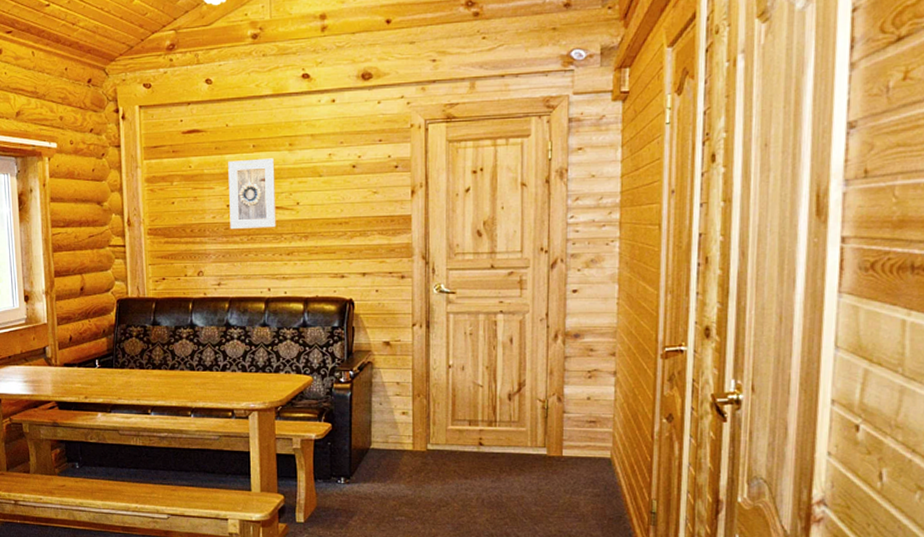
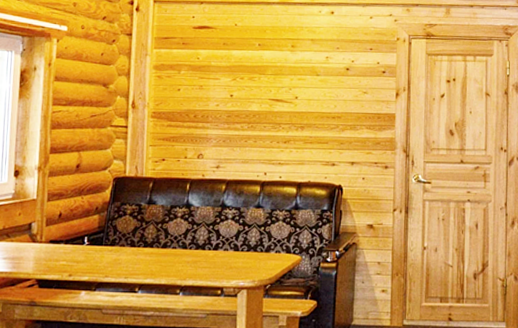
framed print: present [228,158,276,230] -> none [232,56,278,118]

